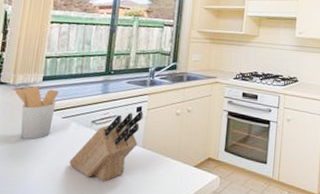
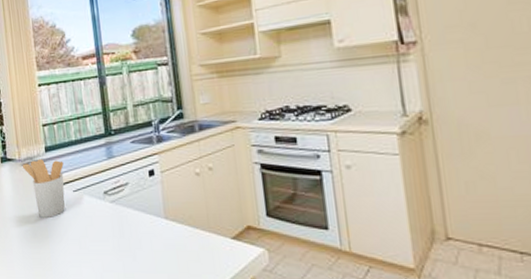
knife block: present [69,111,144,182] -> none [91,174,159,261]

